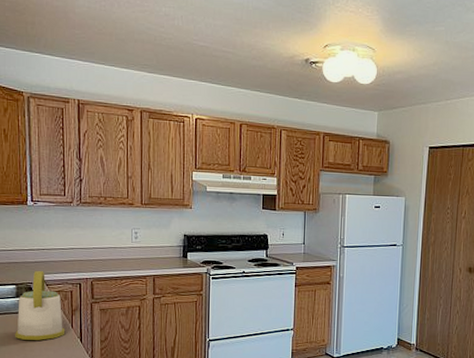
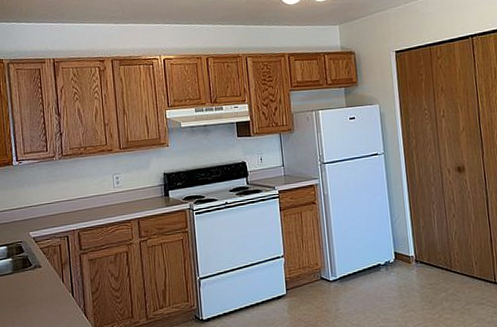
kettle: present [15,271,66,340] -> none [9,228,57,301]

